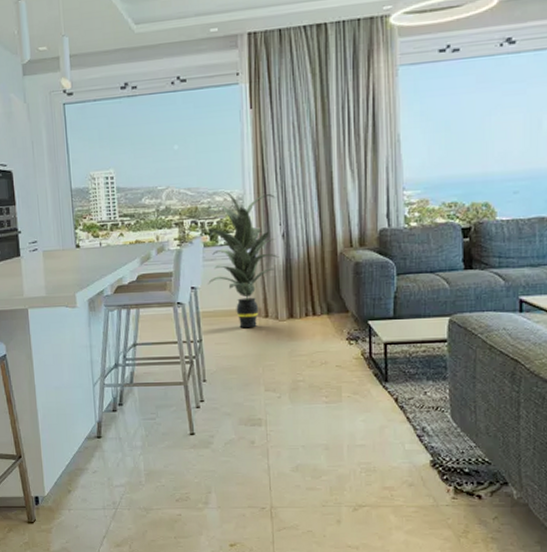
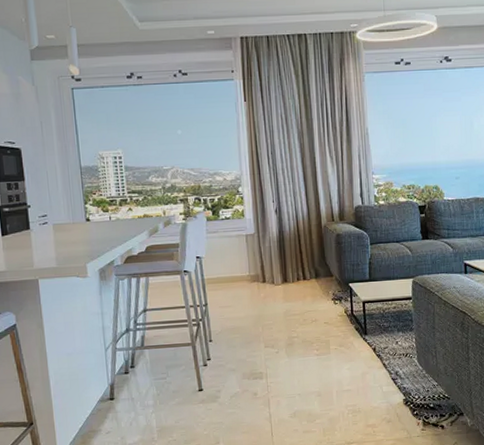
indoor plant: present [197,191,279,329] -> none [201,171,274,293]

